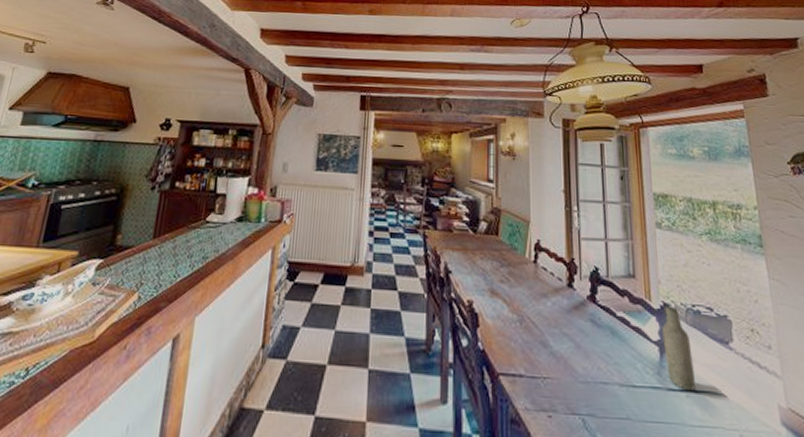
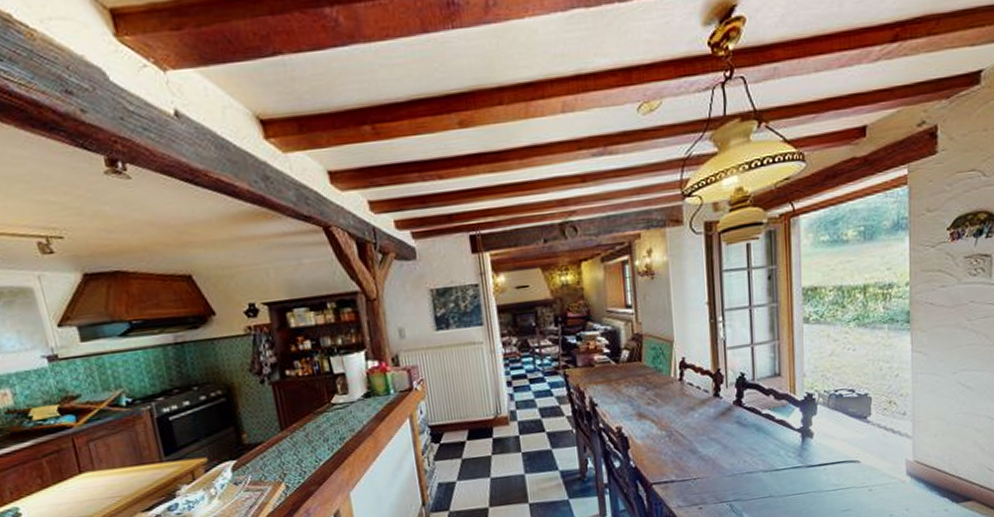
bottle: present [662,306,695,390] -> none [805,395,833,464]

